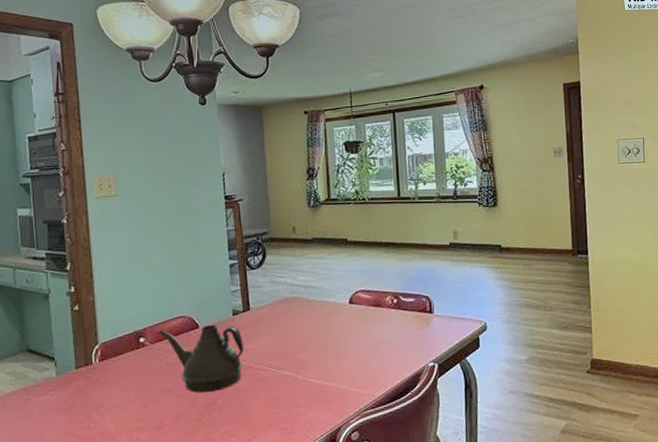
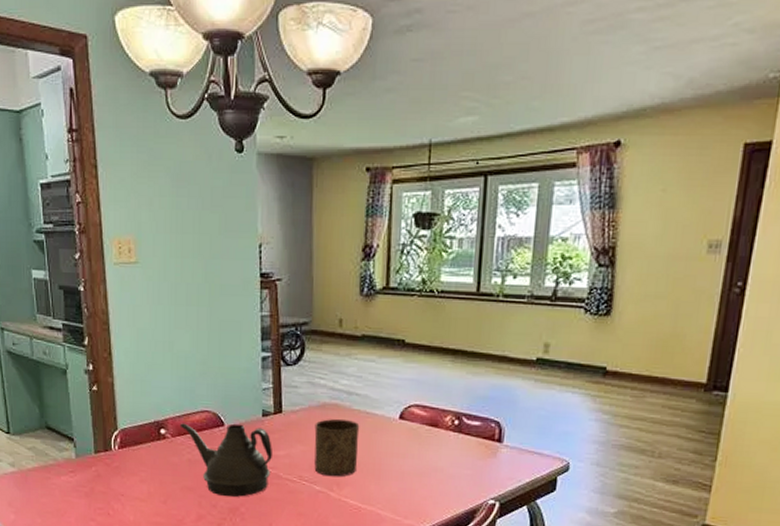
cup: none [279,309,318,361] -> present [314,418,360,477]

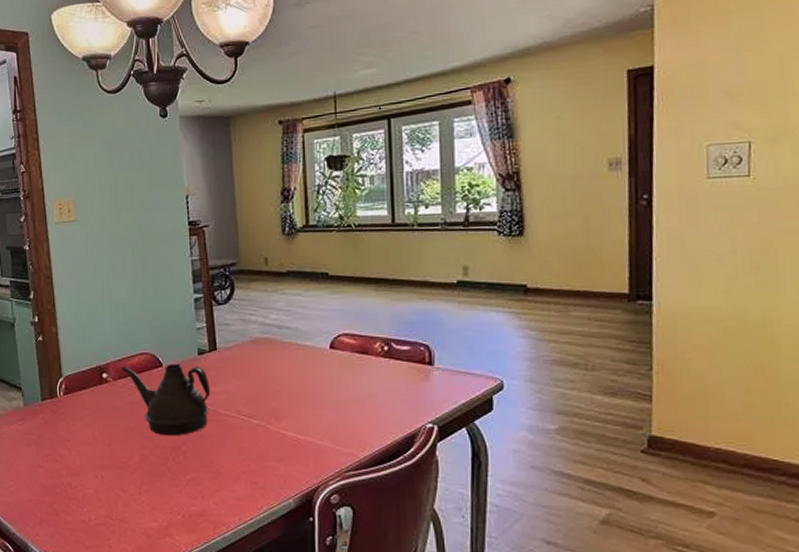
cup: present [314,418,360,477] -> none [249,352,293,410]

